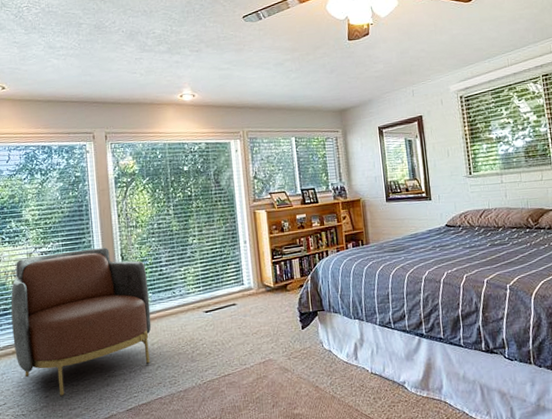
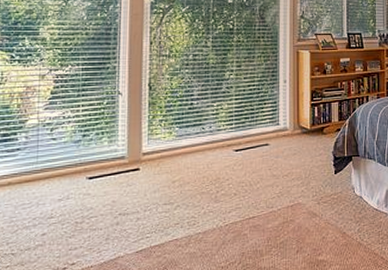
armchair: present [10,247,152,397] -> none [10,76,176,235]

